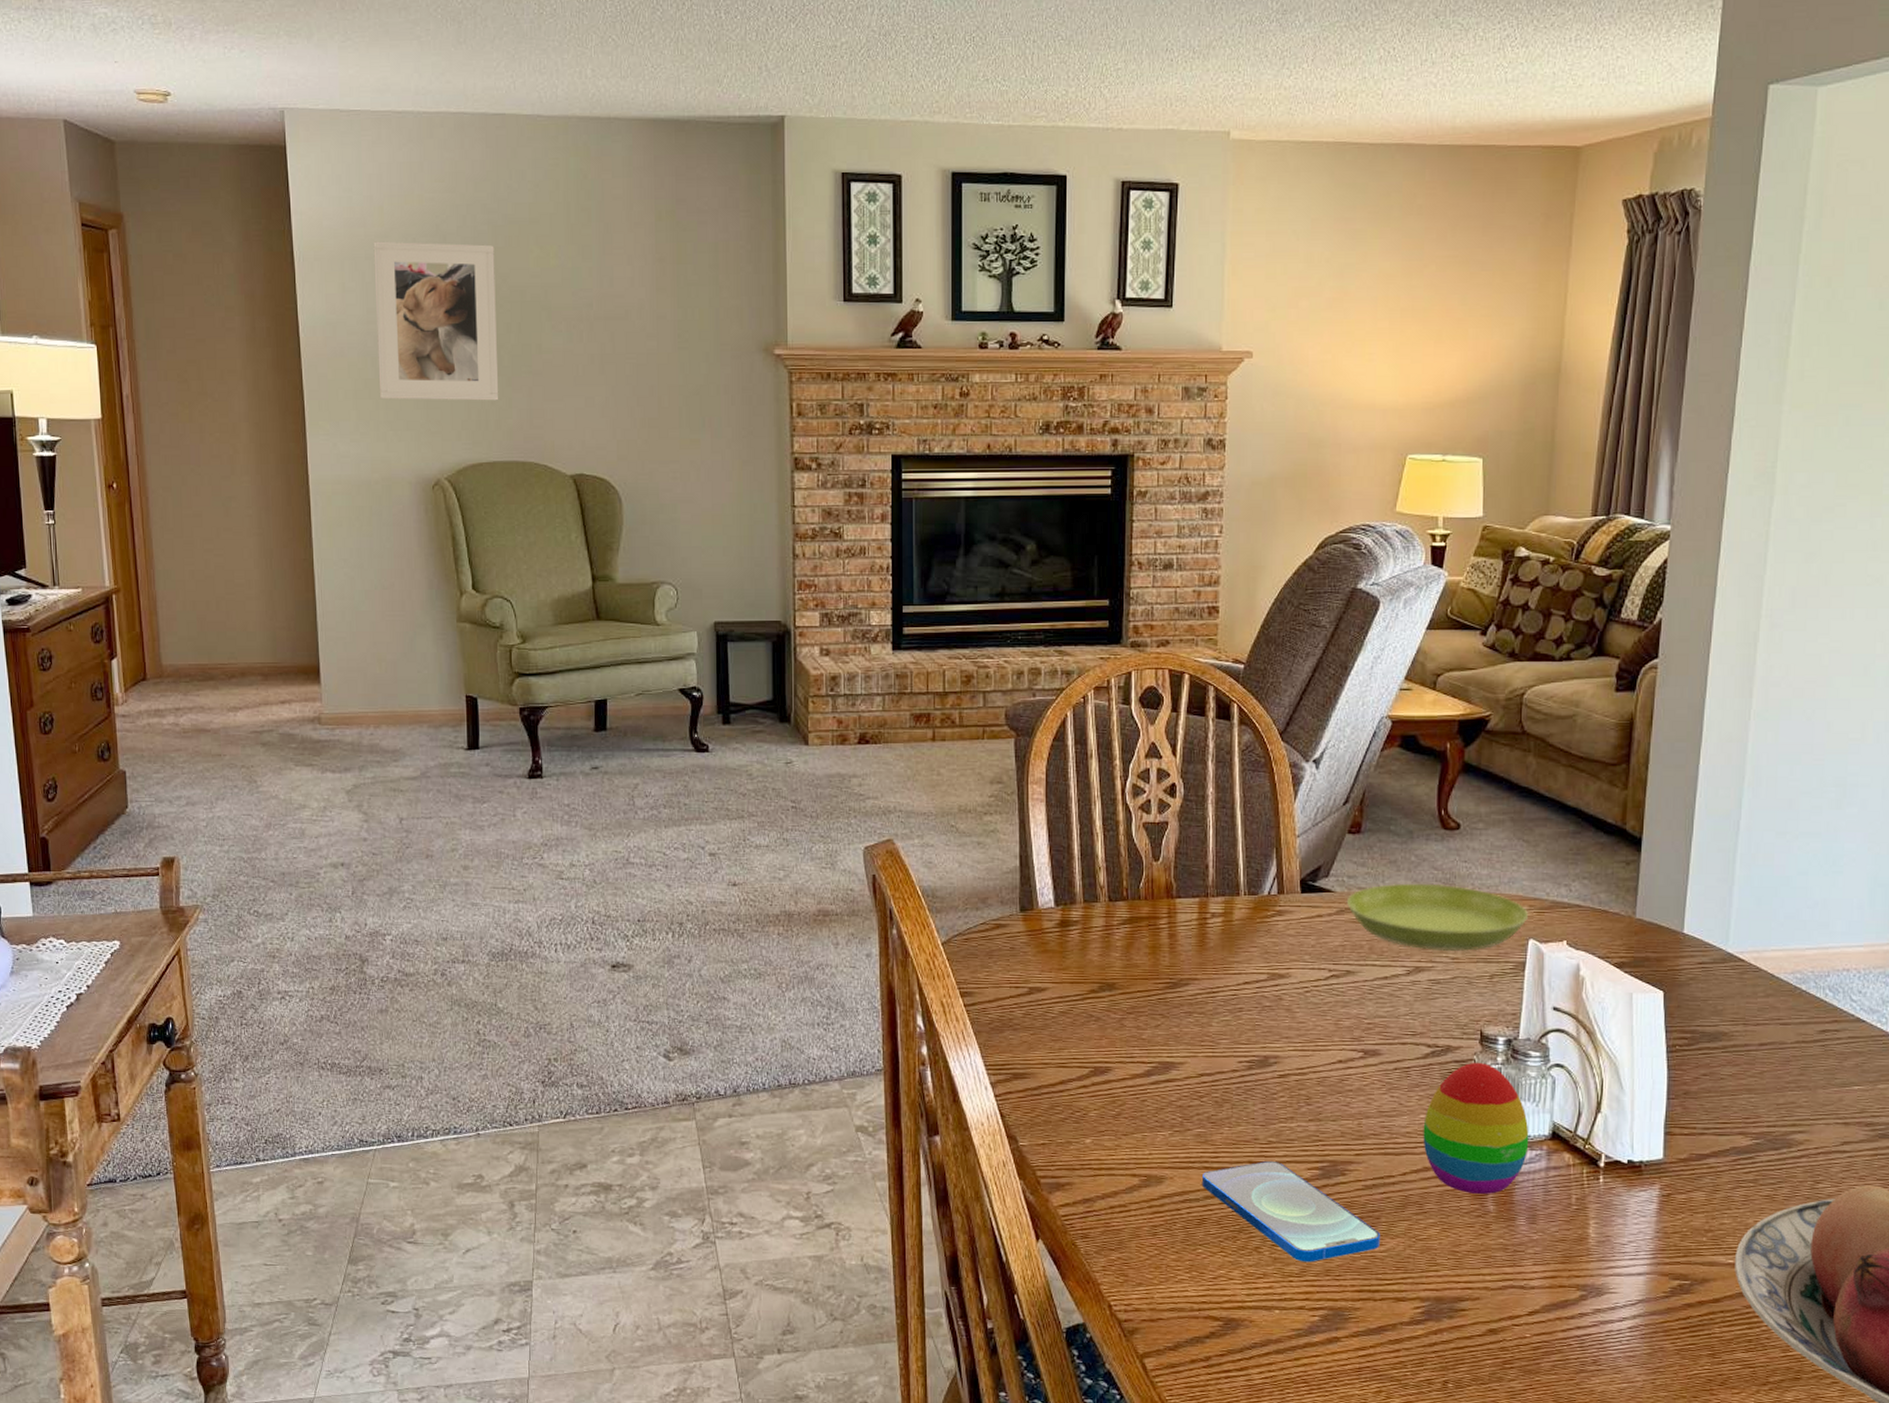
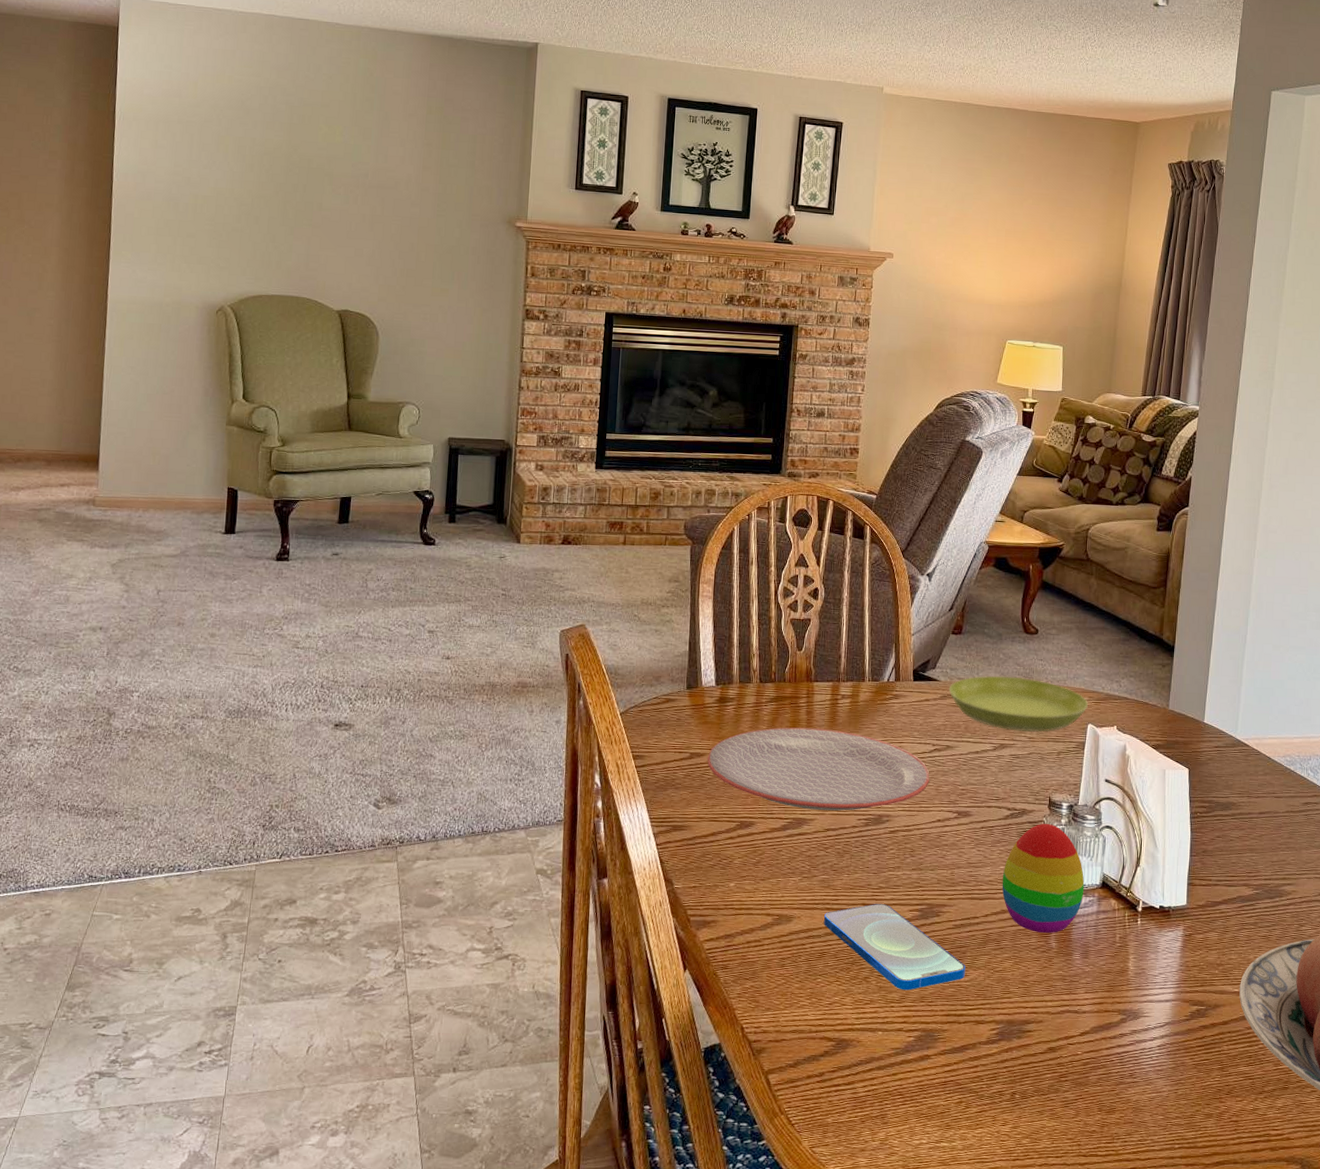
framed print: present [373,241,499,401] -> none [178,109,290,246]
plate: none [1049,954,1327,1053] -> present [707,727,930,811]

